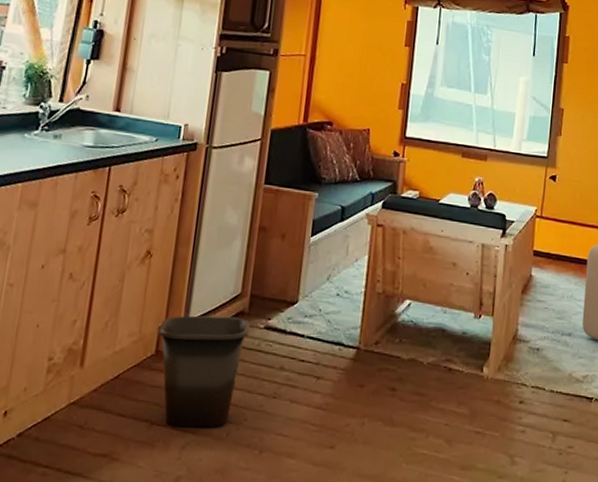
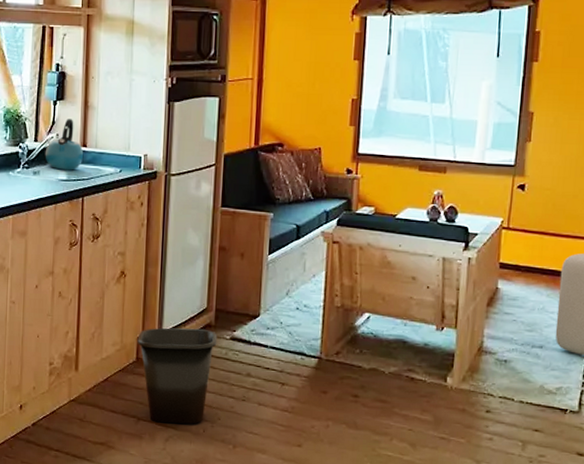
kettle: none [70,80,116,137] -> present [45,119,84,171]

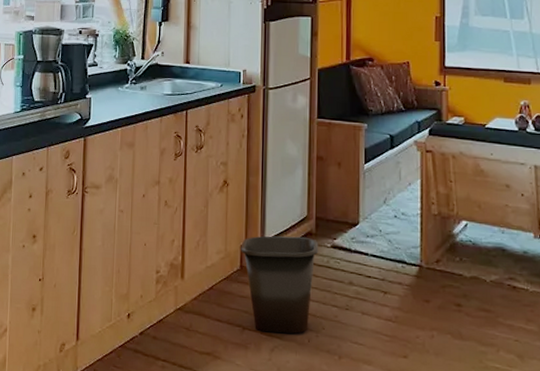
kettle: present [45,119,84,171] -> none [151,38,187,86]

